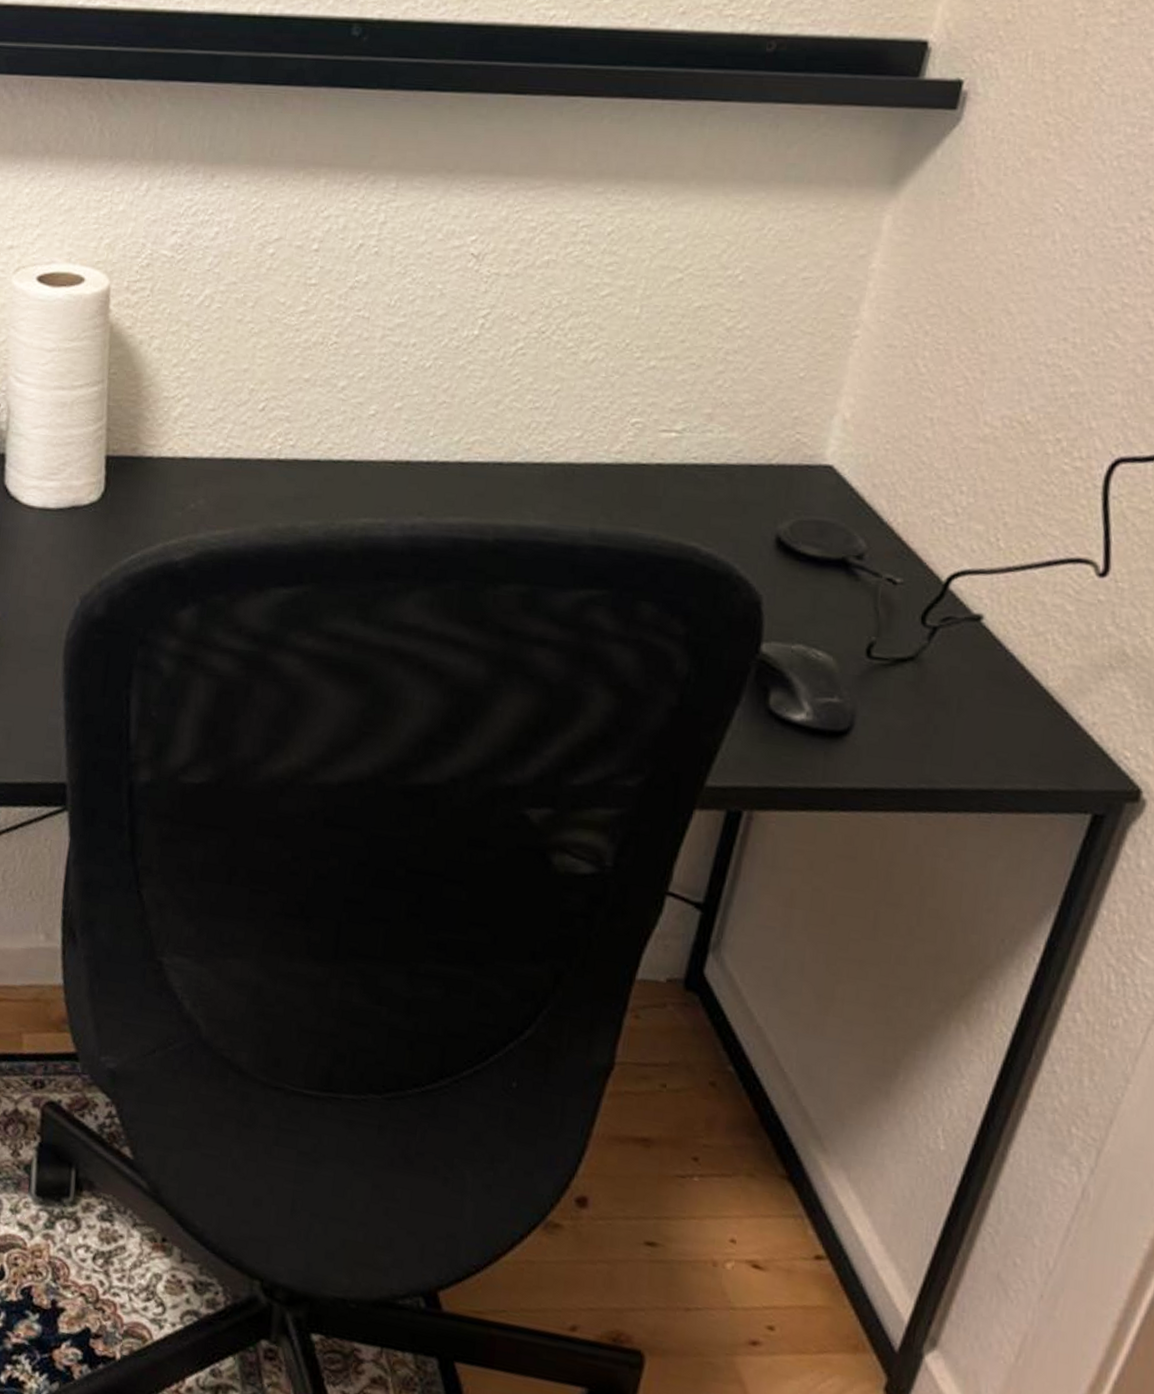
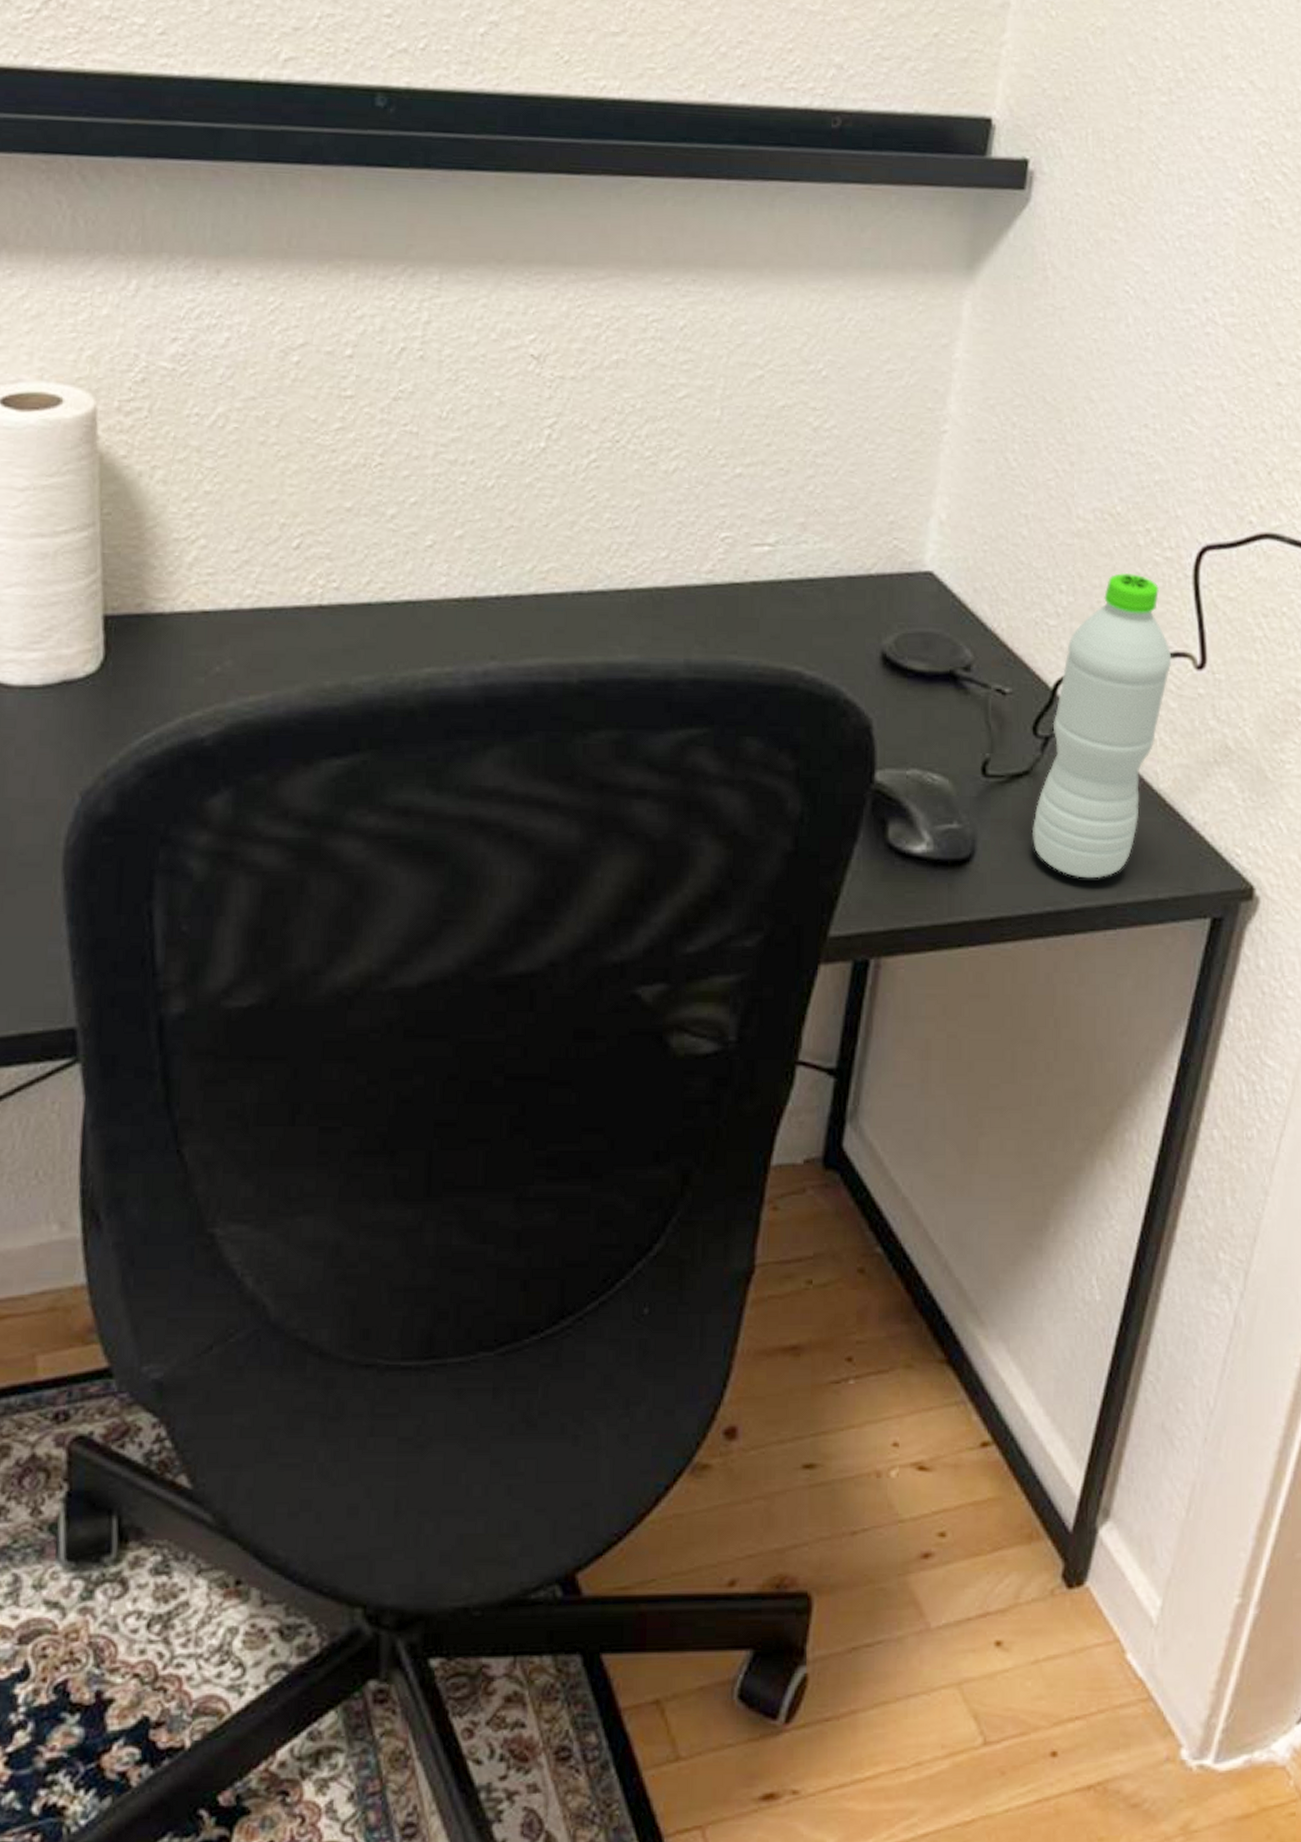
water bottle: none [912,478,1073,764] -> present [1033,572,1172,879]

